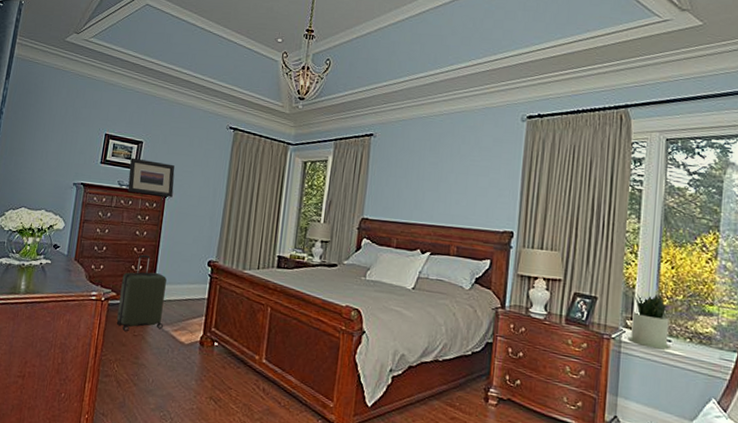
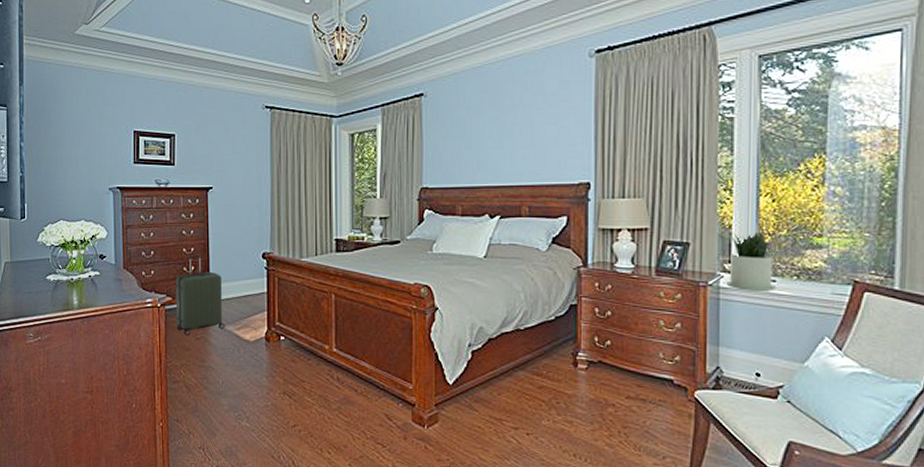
picture frame: present [127,157,175,198] -> none [165,153,215,191]

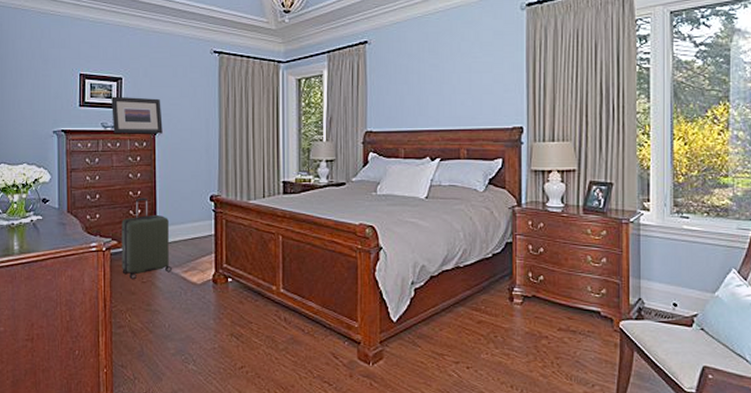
picture frame: none [165,153,215,191] -> present [111,96,163,134]
planter: present [725,232,777,292] -> none [645,173,690,228]

